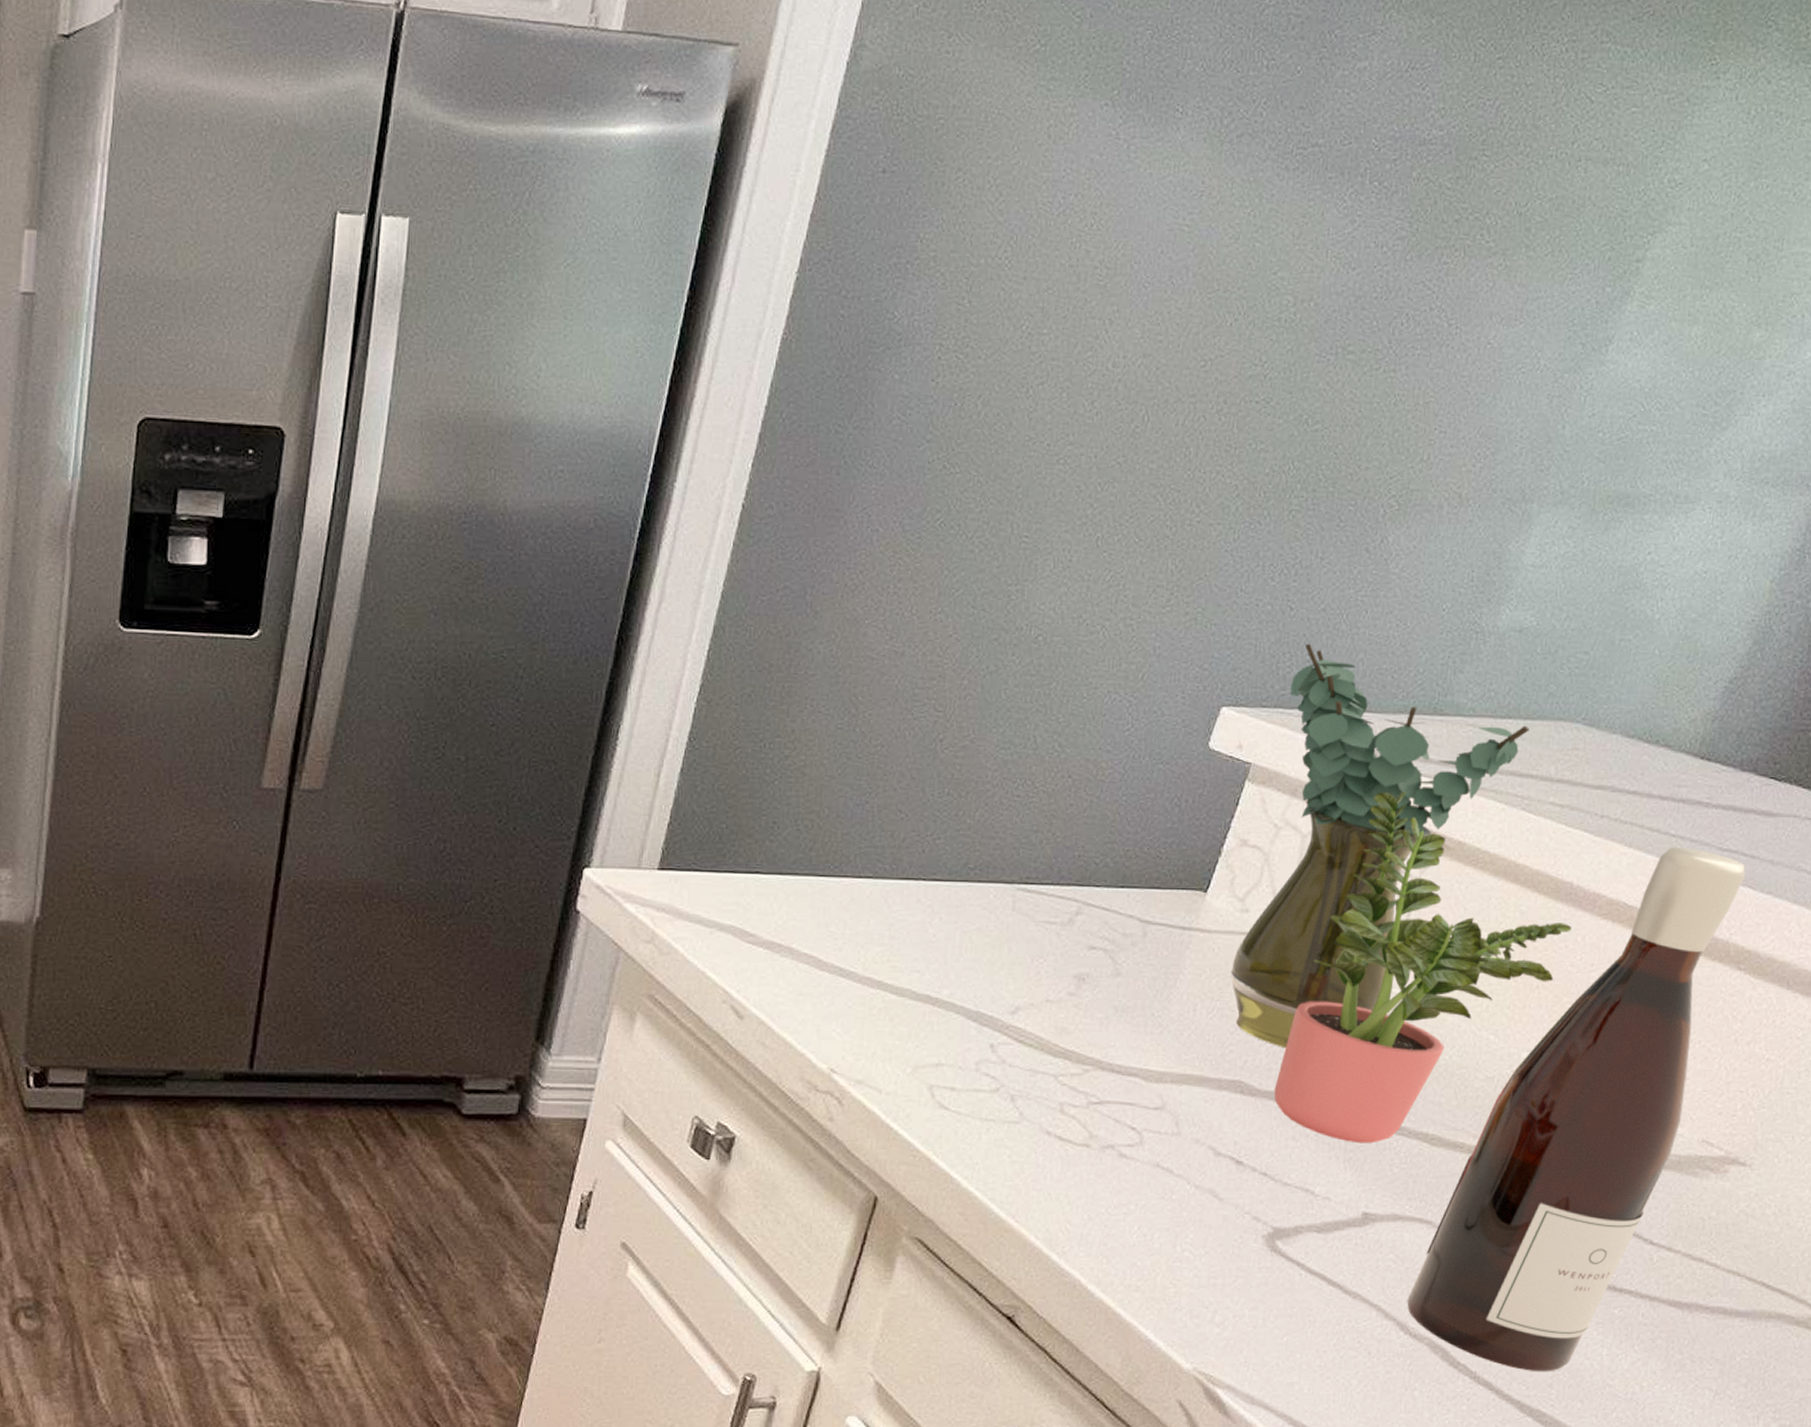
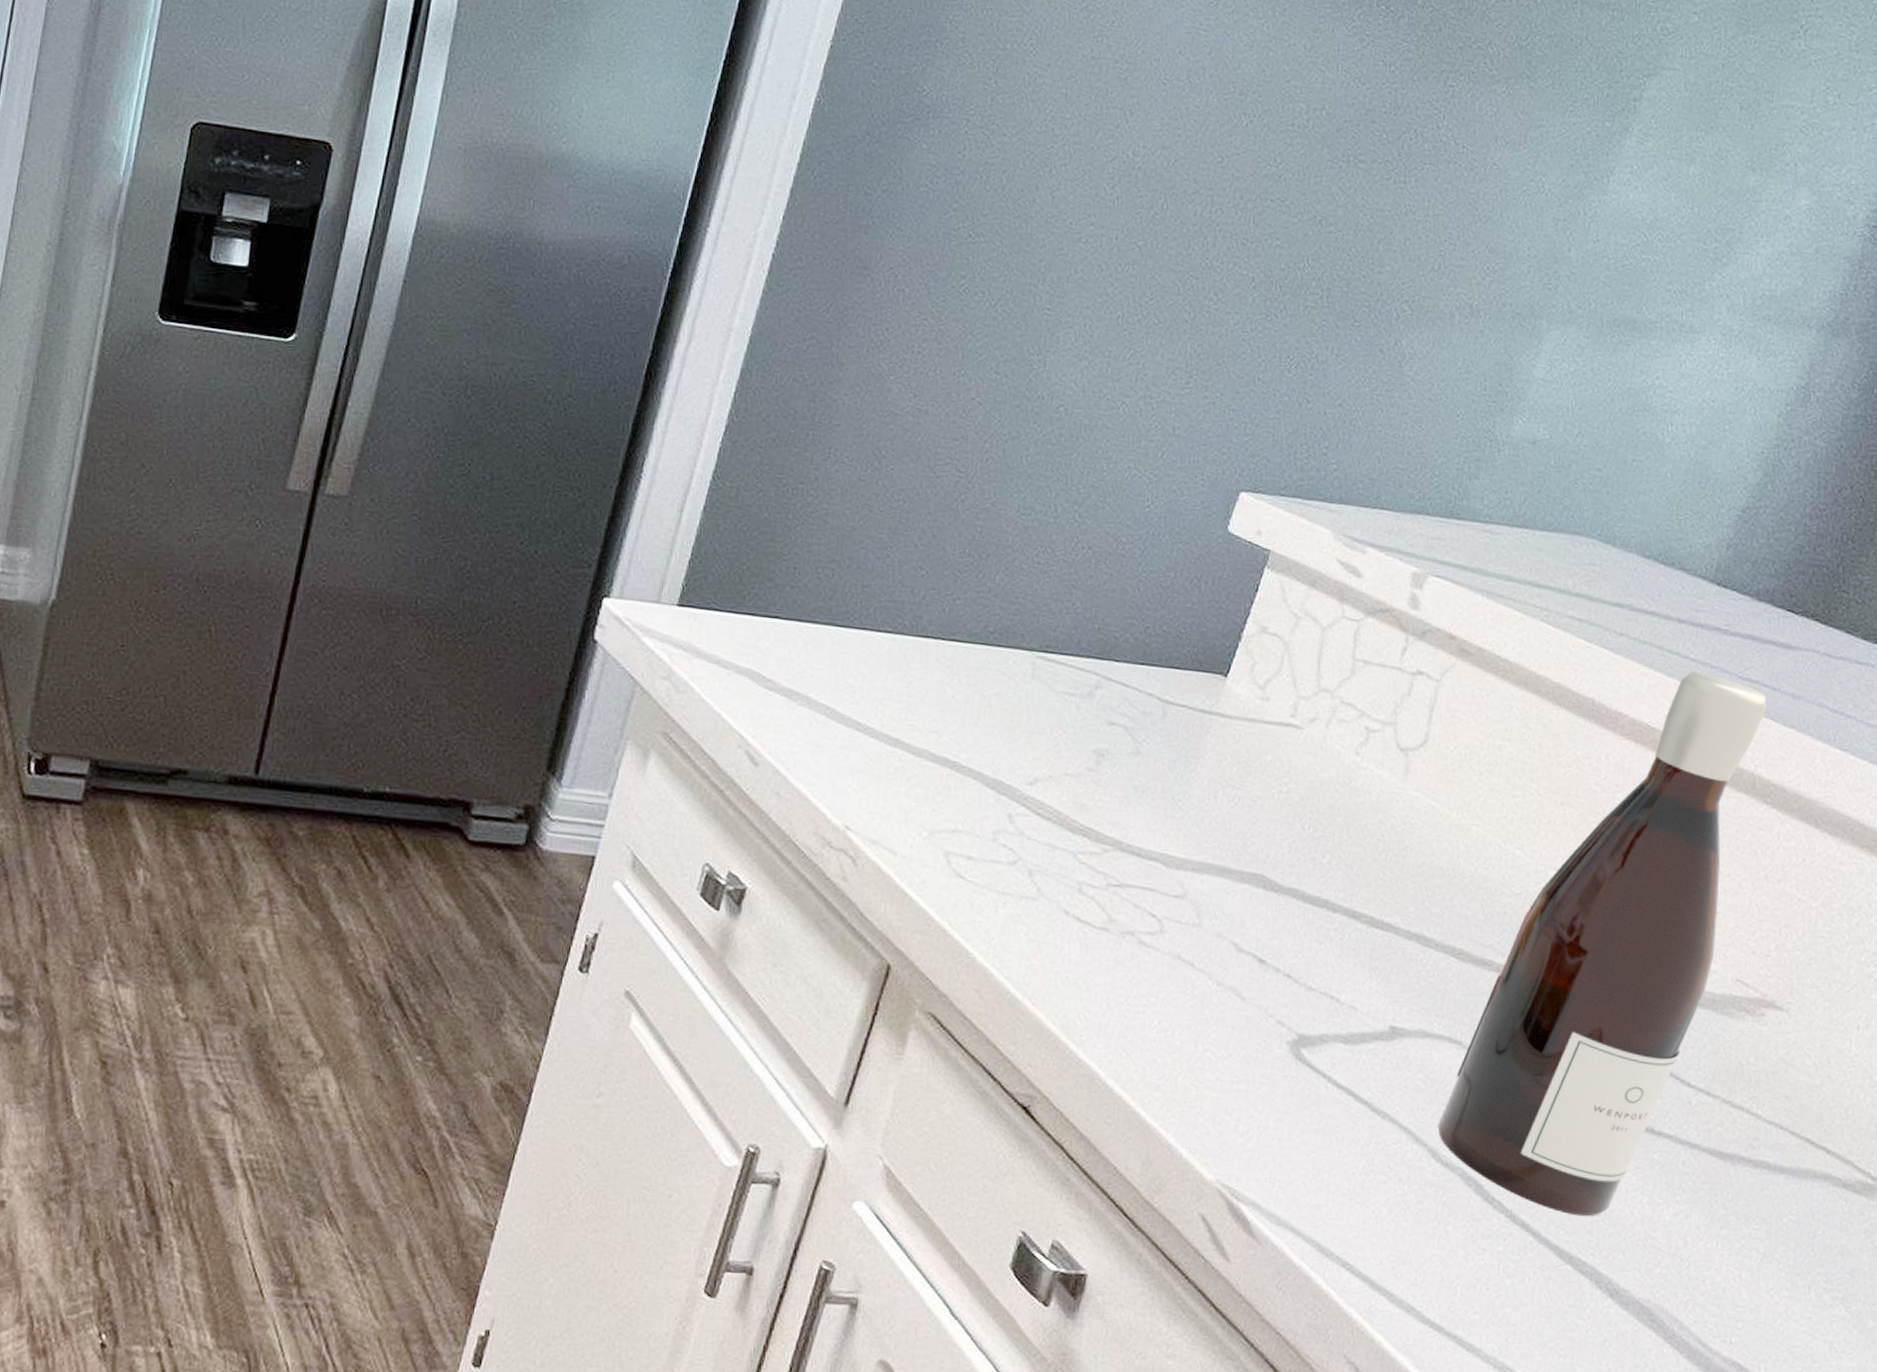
vase: present [1230,643,1529,1049] -> none [1251,436,1546,845]
potted plant: present [1274,791,1572,1144] -> none [1297,591,1595,953]

